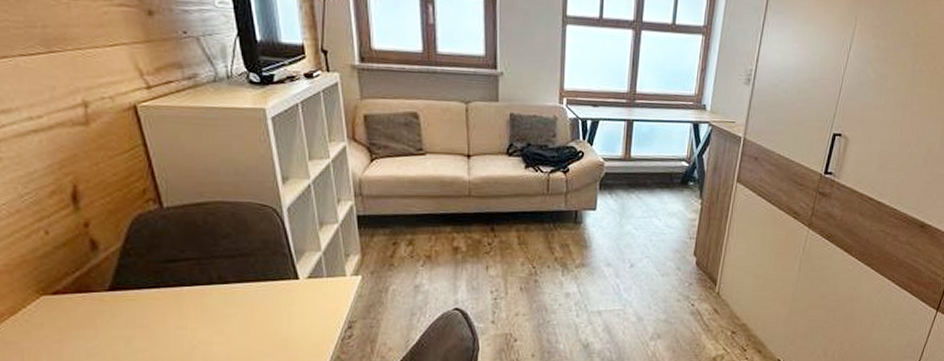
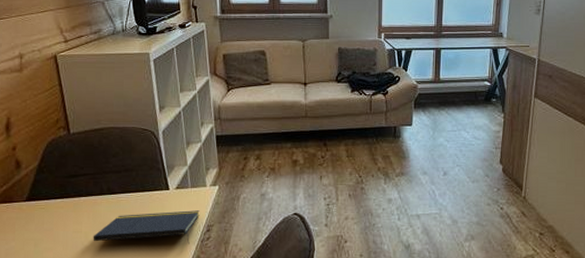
notepad: none [202,304,339,343] -> present [93,210,200,244]

